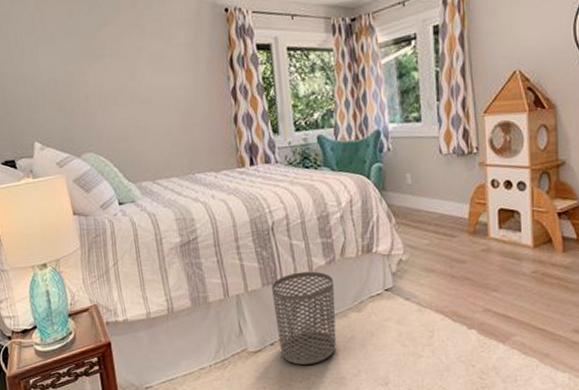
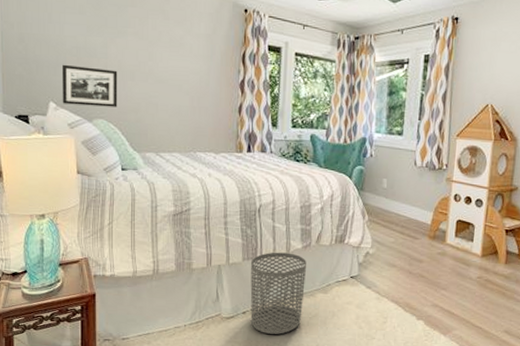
picture frame: none [42,97,105,143] -> present [61,64,118,108]

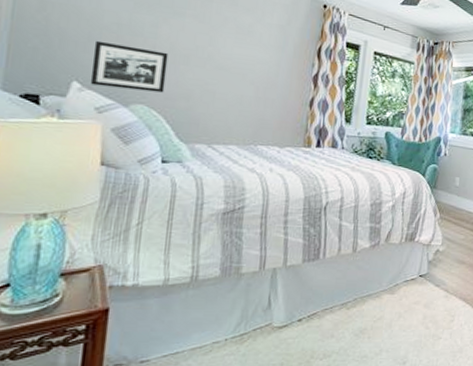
waste bin: present [250,252,306,334] -> none [307,252,374,342]

